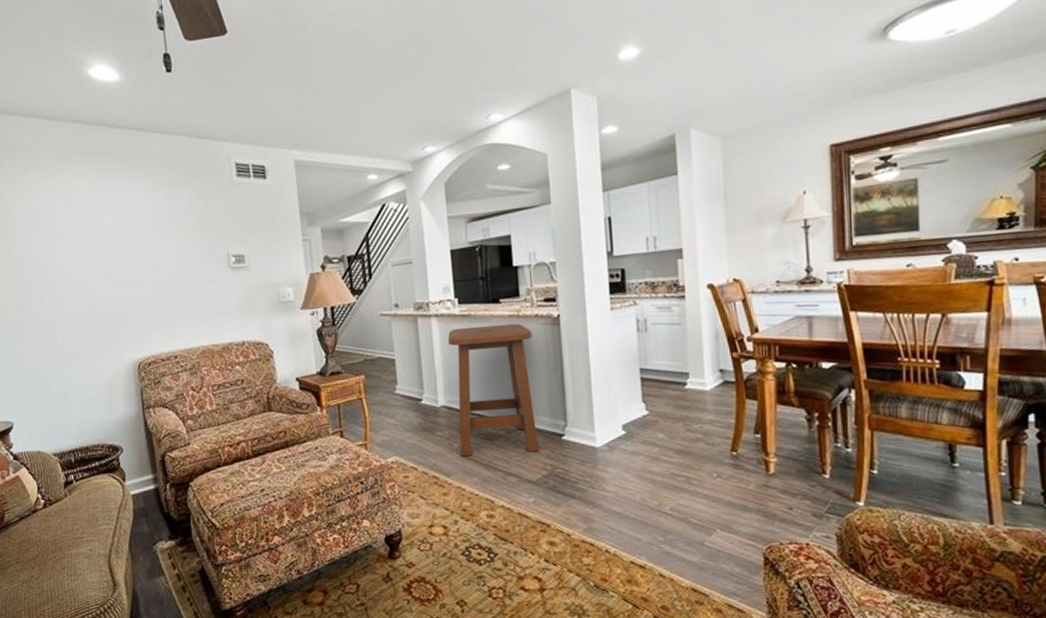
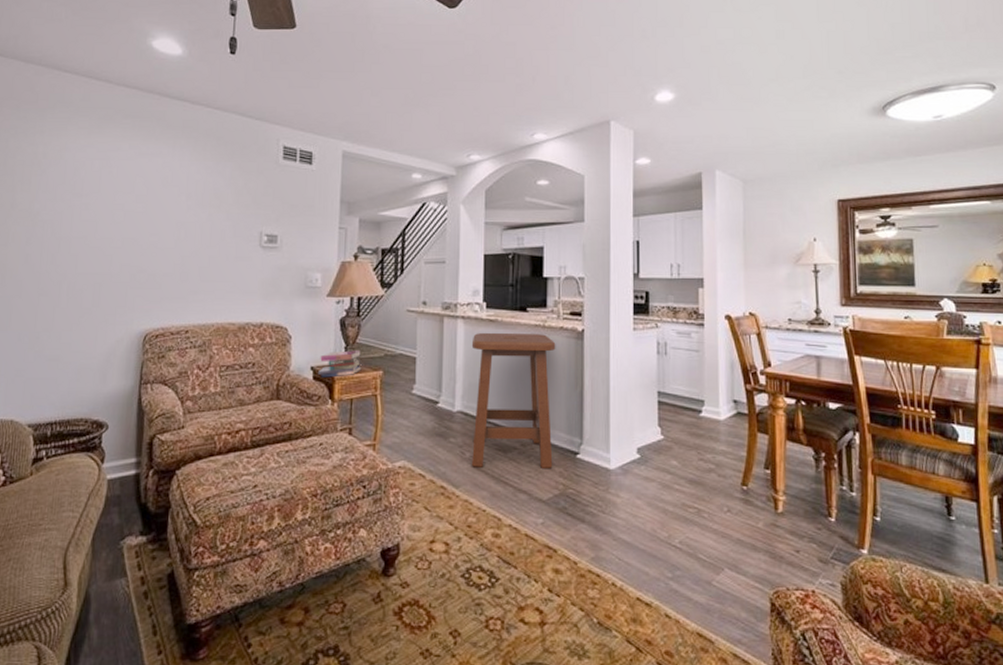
books: none [303,358,344,387] -> present [318,350,362,378]

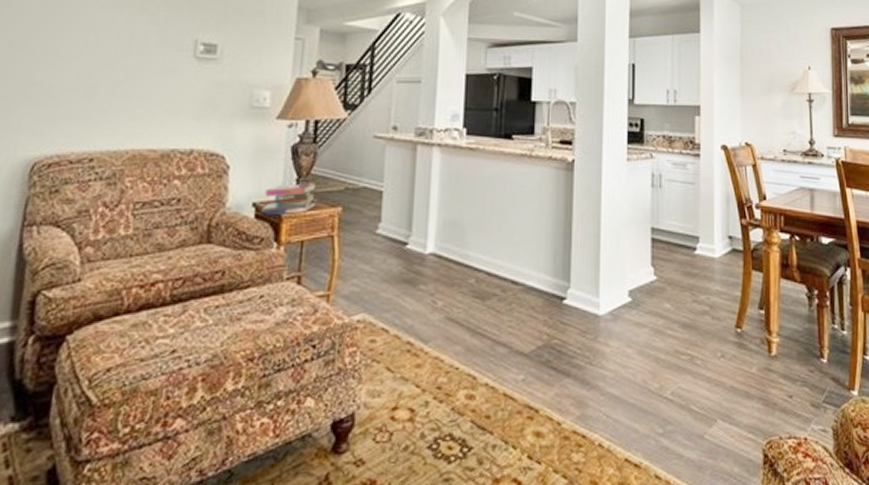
stool: present [471,332,556,468] -> none [445,162,543,318]

